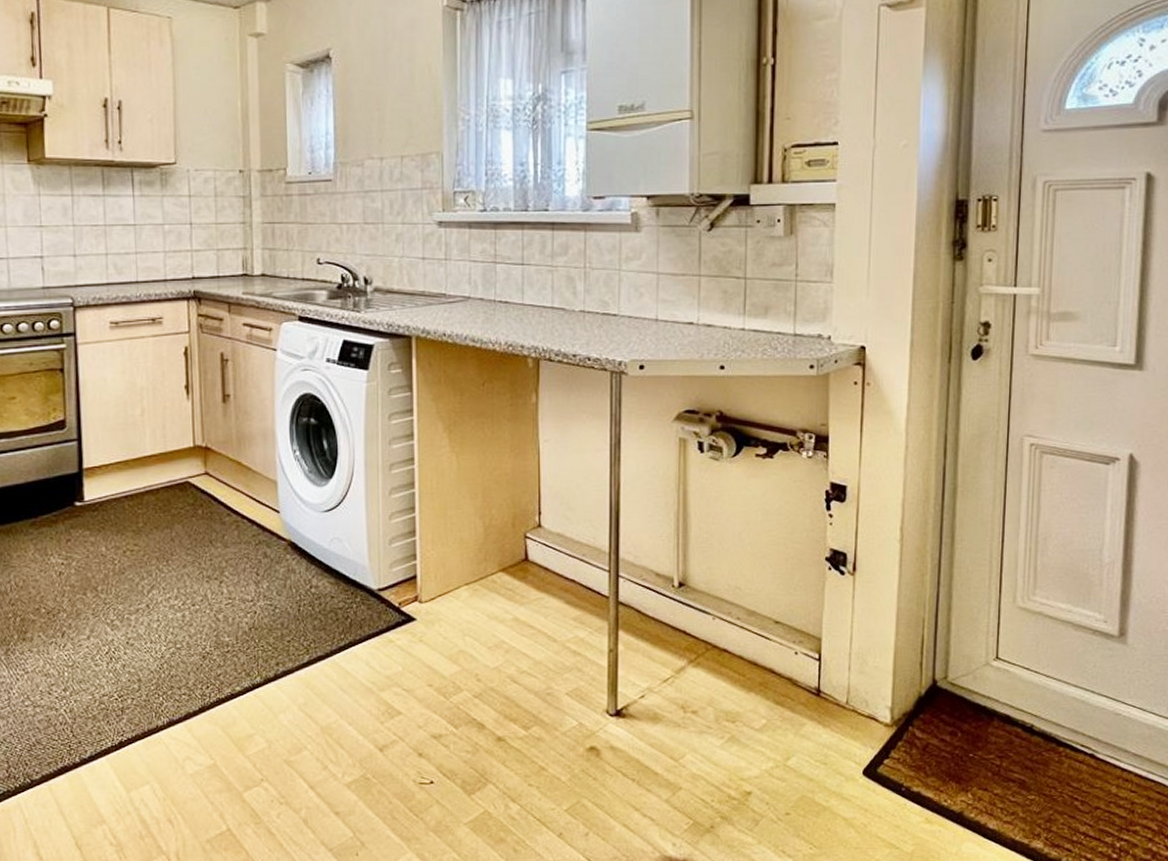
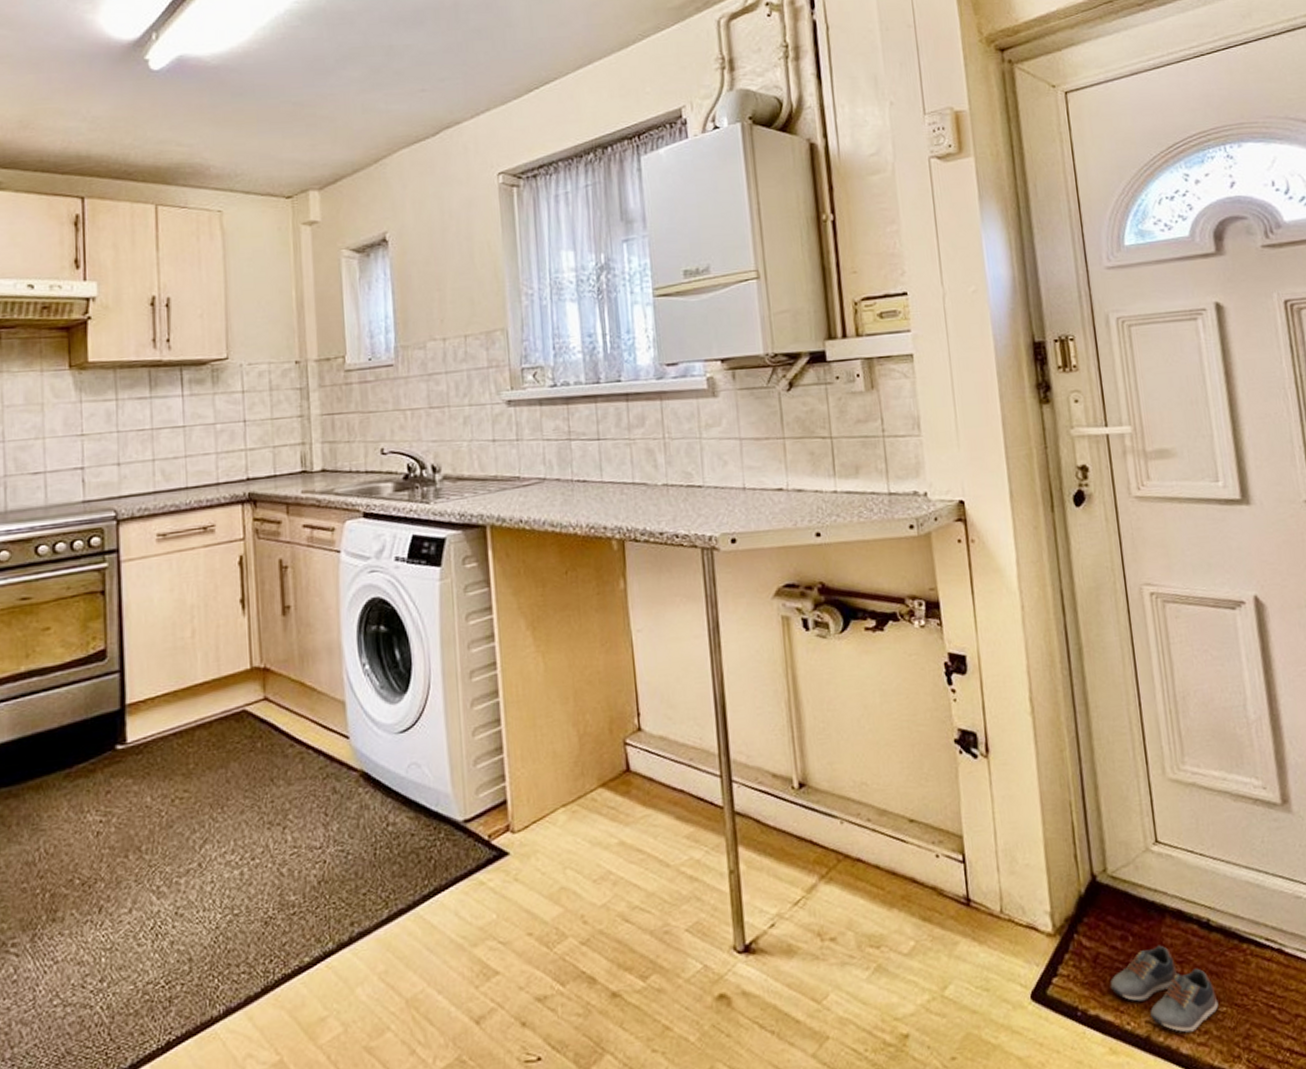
shoe: none [934,742,1029,812] -> present [1110,945,1219,1033]

